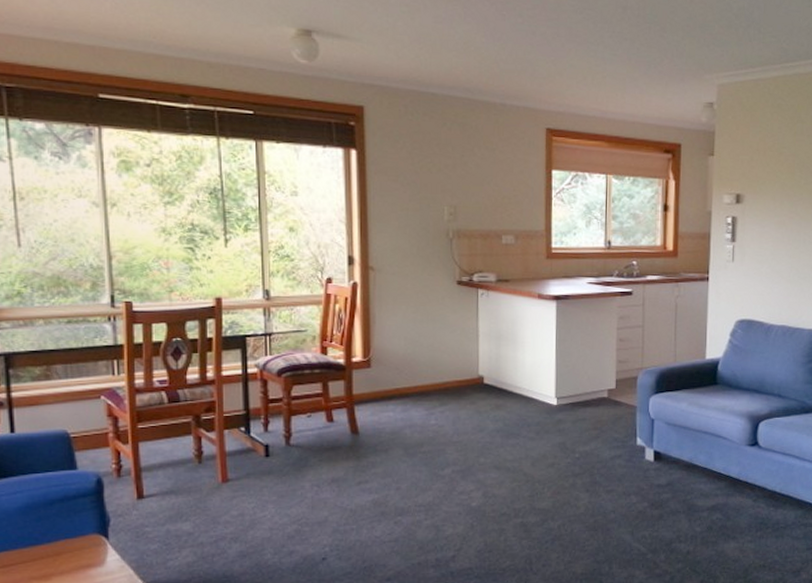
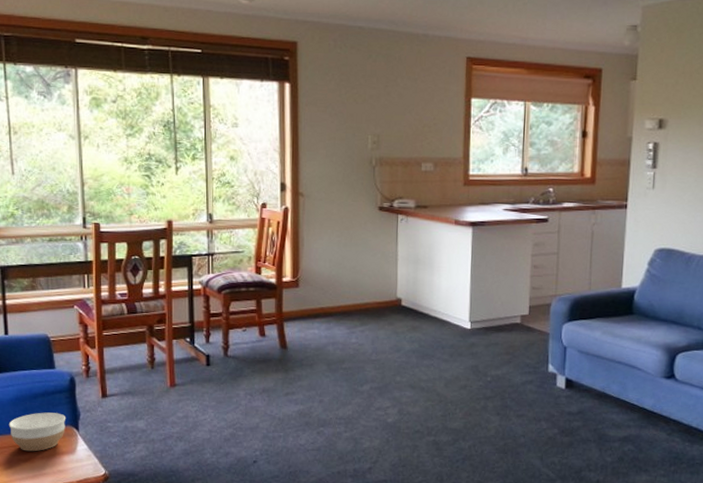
bowl: none [16,520,92,568] -> present [8,412,66,452]

